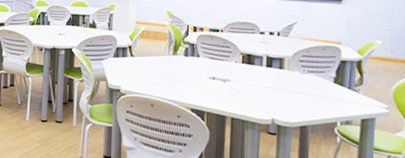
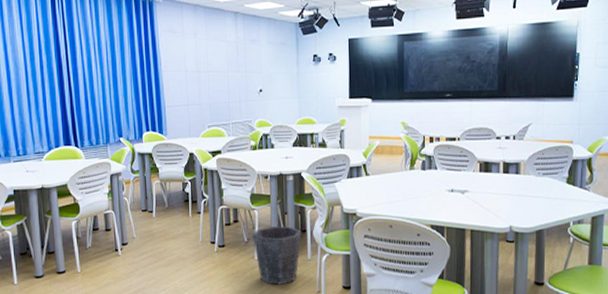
waste bin: none [25,93,69,147] -> present [253,226,302,285]

